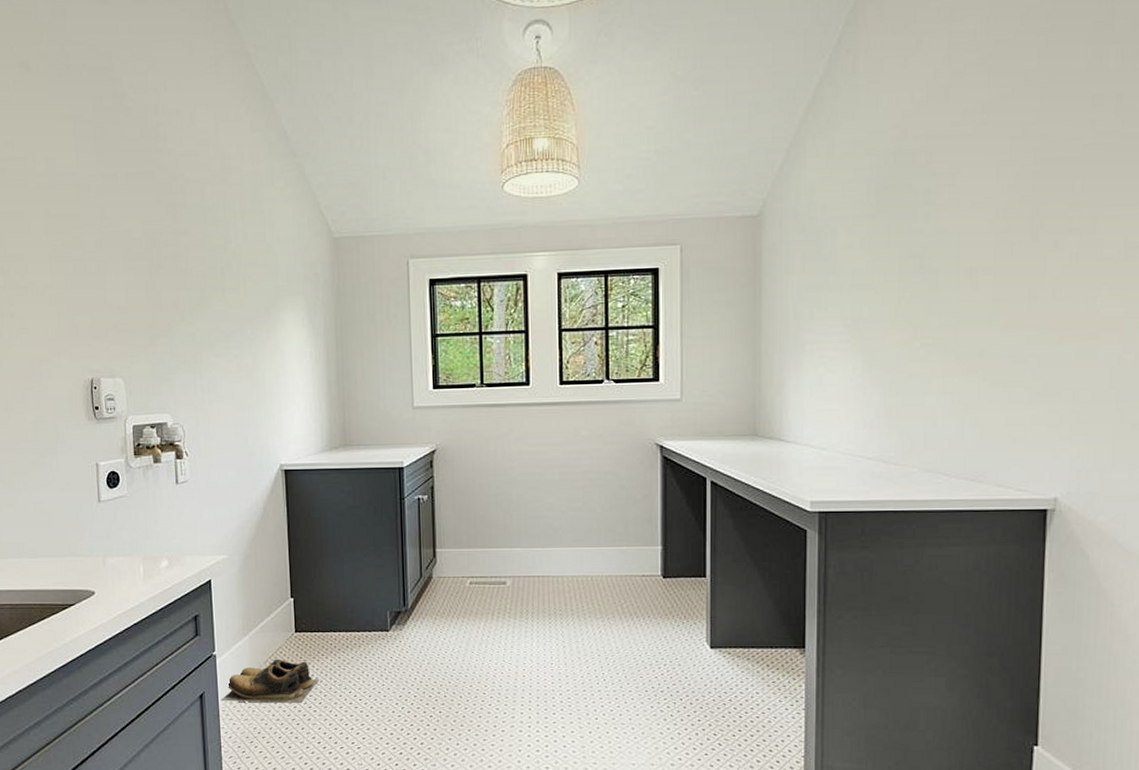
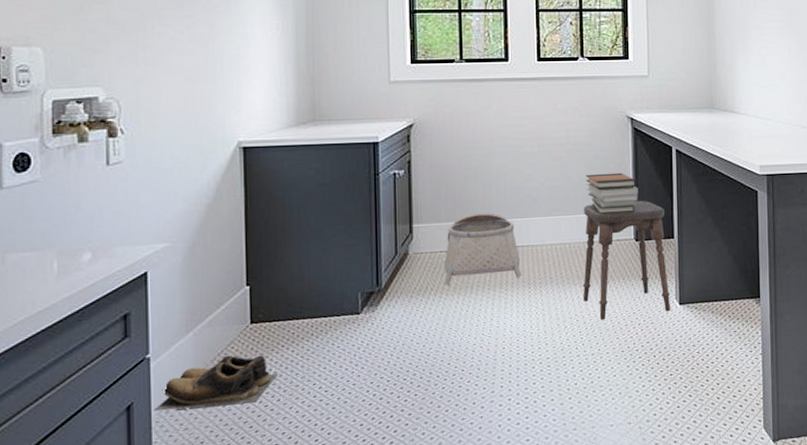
basket: none [465,541,542,610] -> present [443,212,521,285]
stool: none [606,534,700,657] -> present [583,200,670,320]
book stack: none [610,504,667,547] -> present [586,172,638,214]

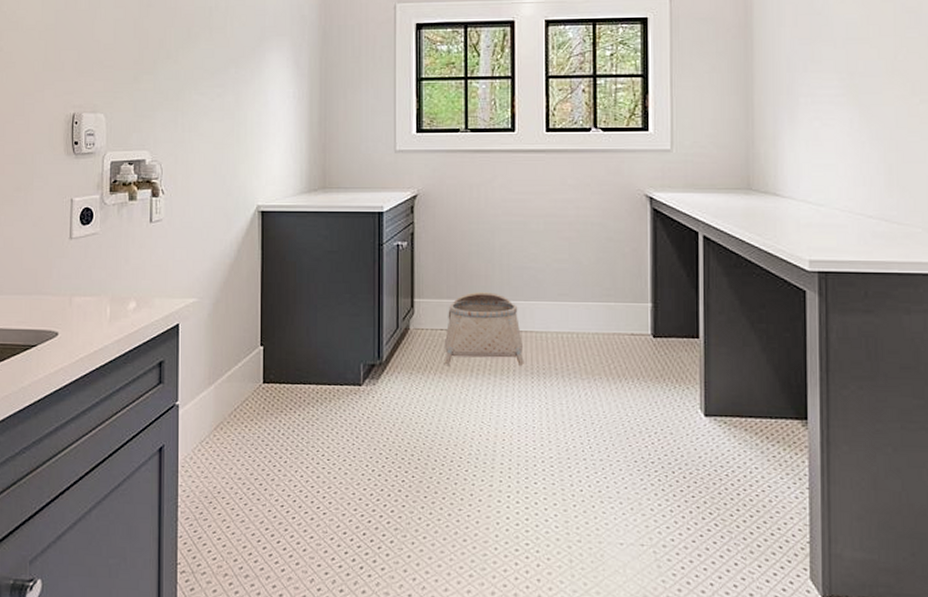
shoes: present [154,355,277,412] -> none [181,411,285,461]
stool: present [583,200,670,320] -> none [592,291,693,423]
book stack: present [586,172,638,214] -> none [597,258,657,304]

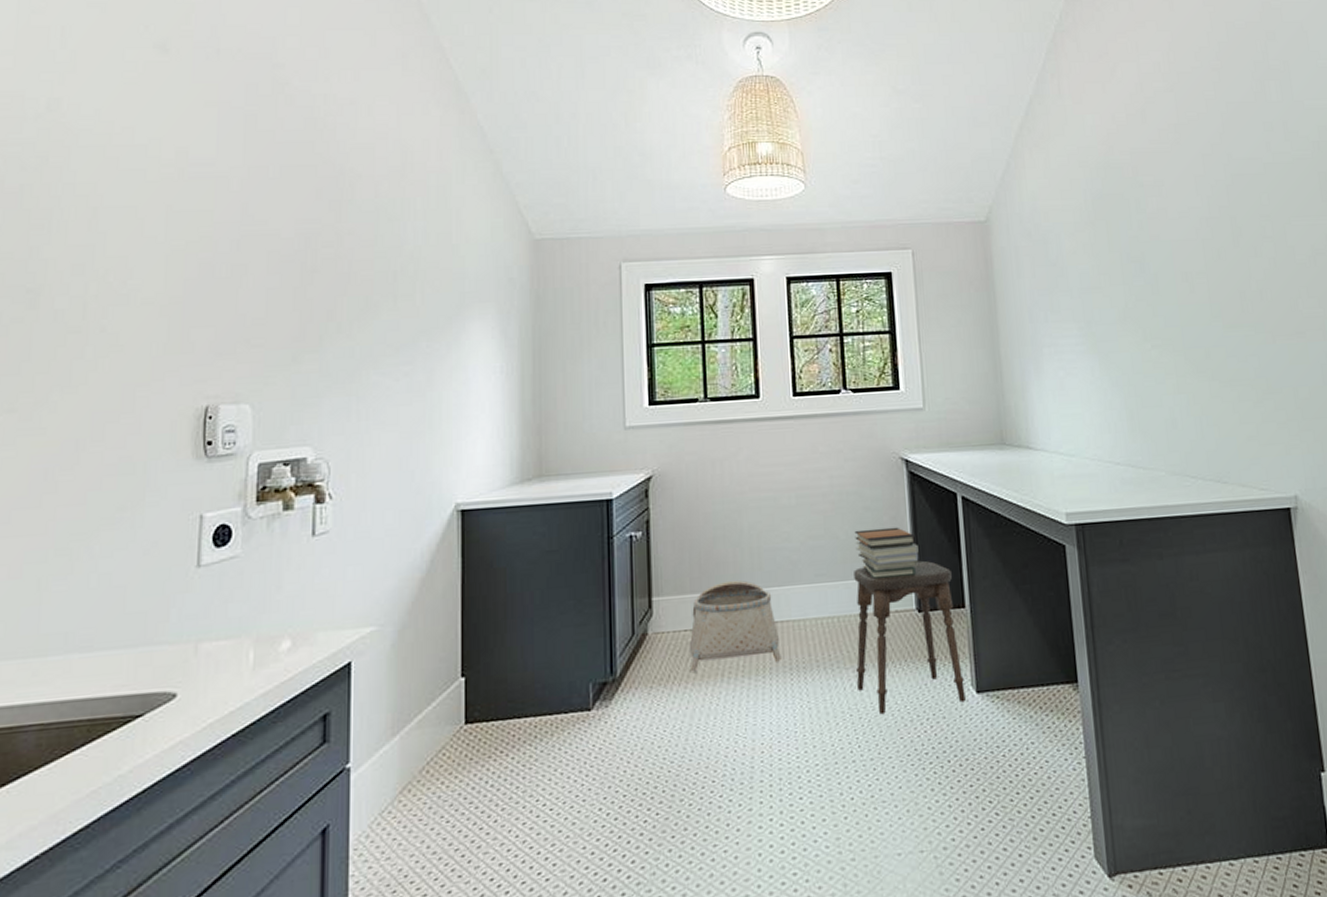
stool: none [592,291,693,423] -> present [854,560,966,715]
book stack: none [597,258,657,304] -> present [854,527,919,579]

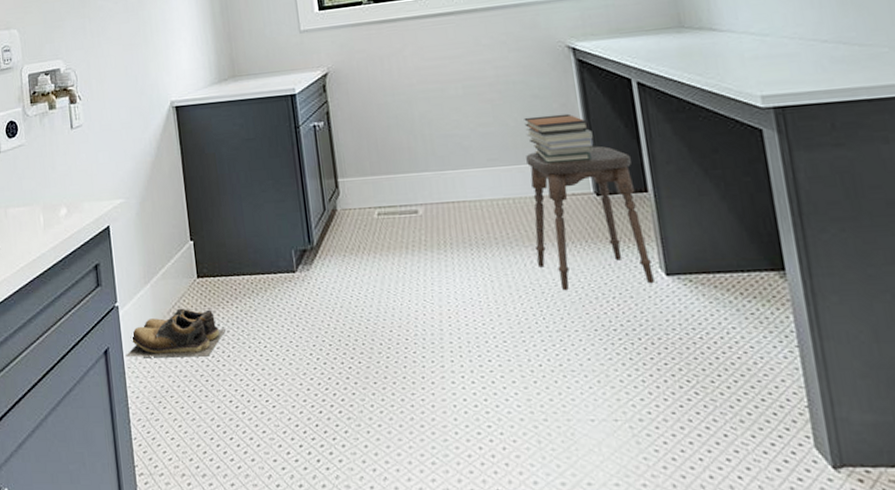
shoes: none [353,763,495,836] -> present [126,308,226,358]
basket: present [688,580,781,672] -> none [374,164,461,244]

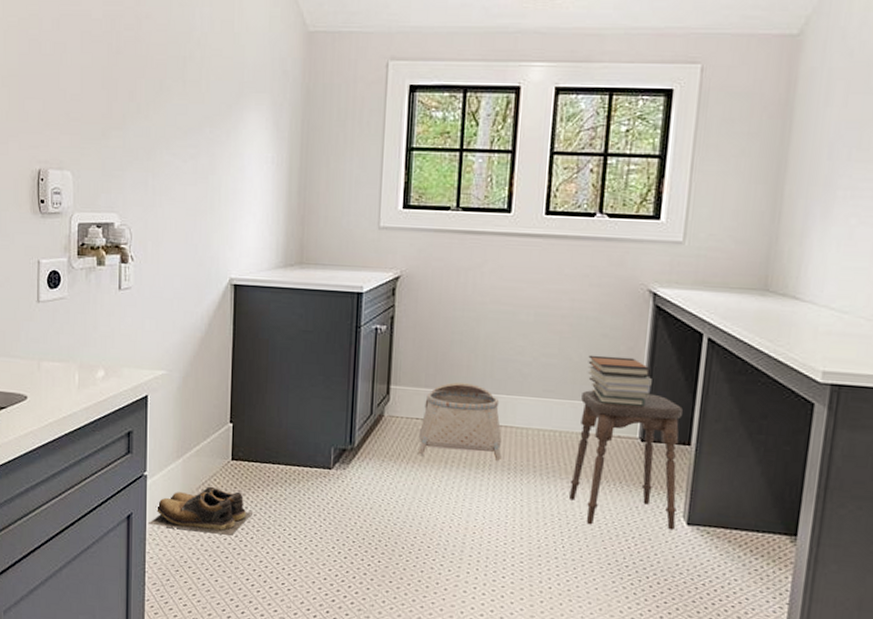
basket: none [374,164,461,244] -> present [417,382,502,461]

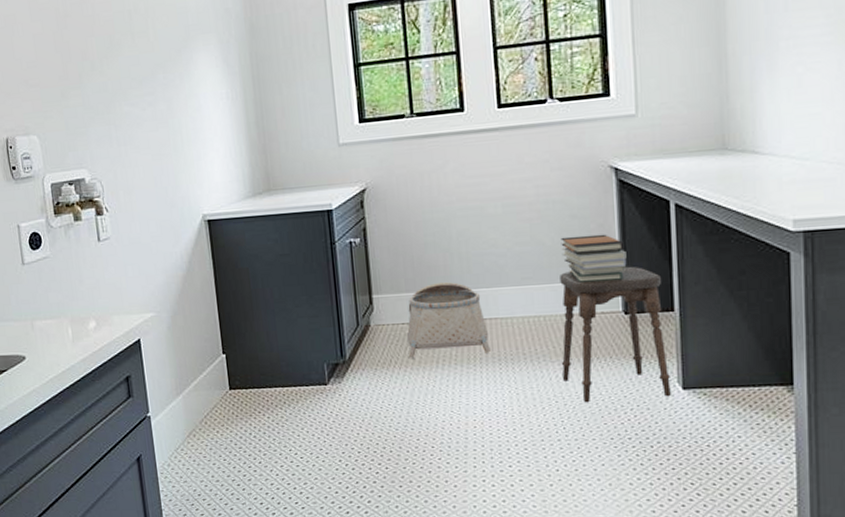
shoes: present [149,486,252,536] -> none [158,418,257,464]

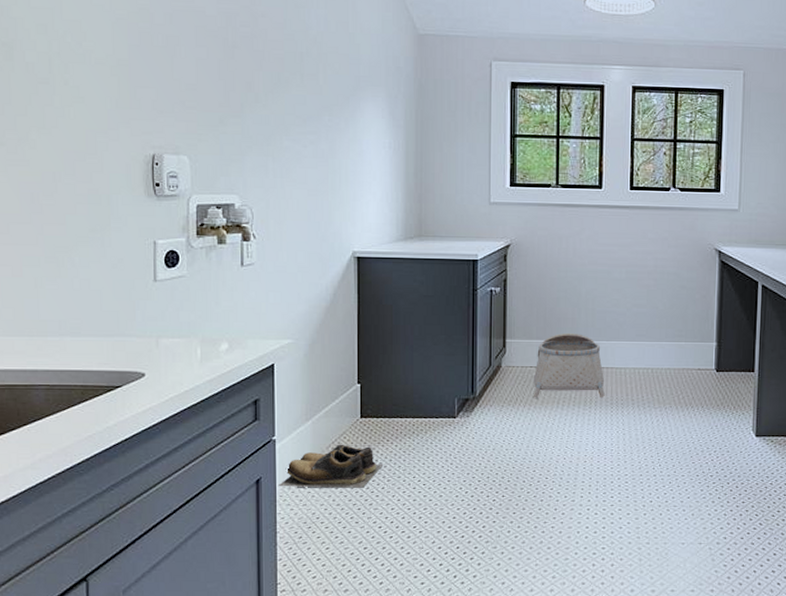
shoes: none [158,418,257,464] -> present [279,444,383,488]
stool: present [560,266,671,403] -> none [663,332,747,444]
book stack: present [561,234,627,282] -> none [671,303,722,343]

